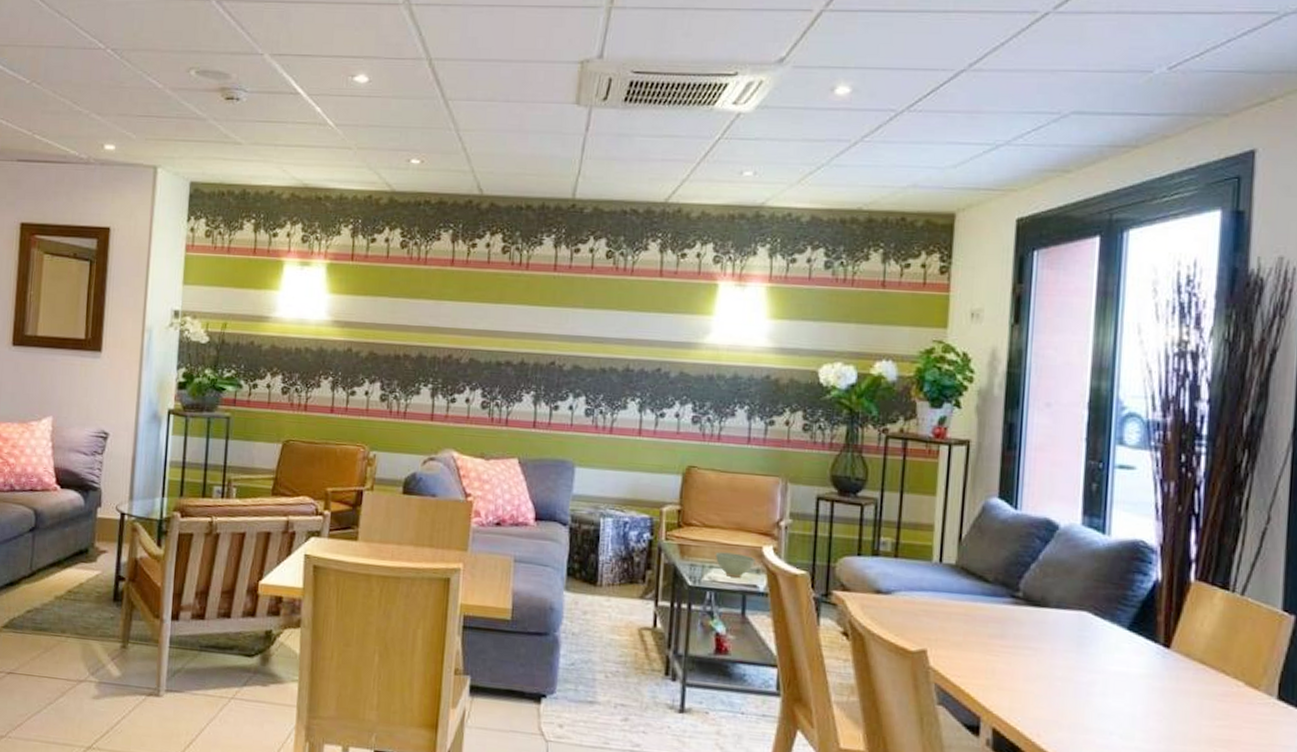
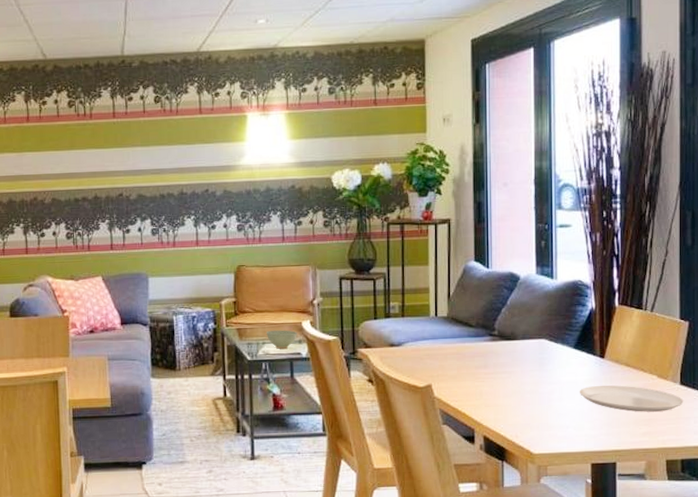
plate: none [1130,683,1282,733] -> present [579,385,684,412]

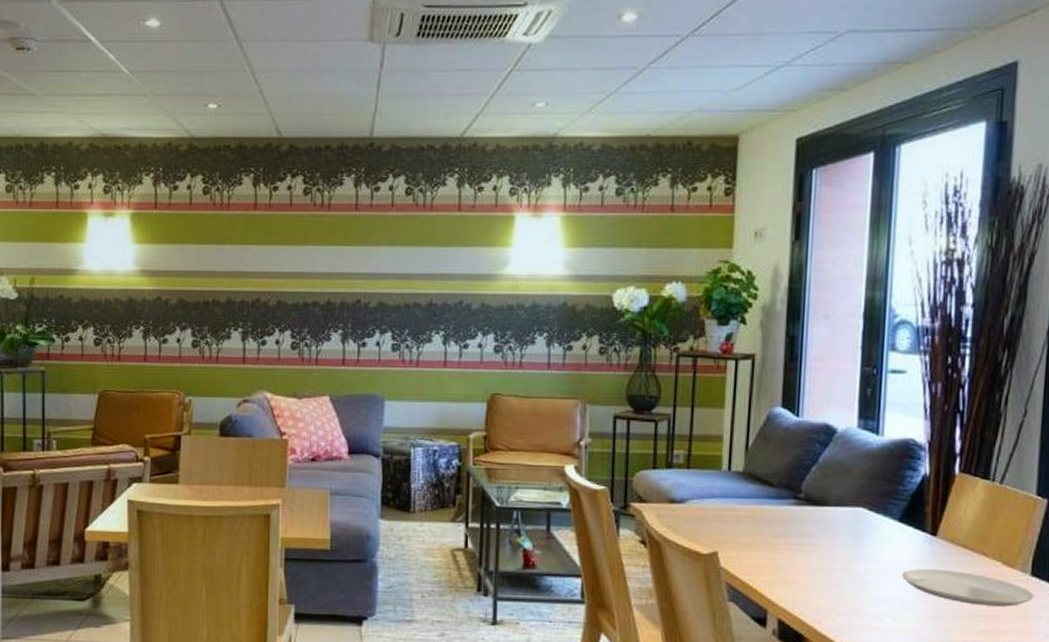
bowl: present [266,330,297,349] -> none [520,473,558,496]

